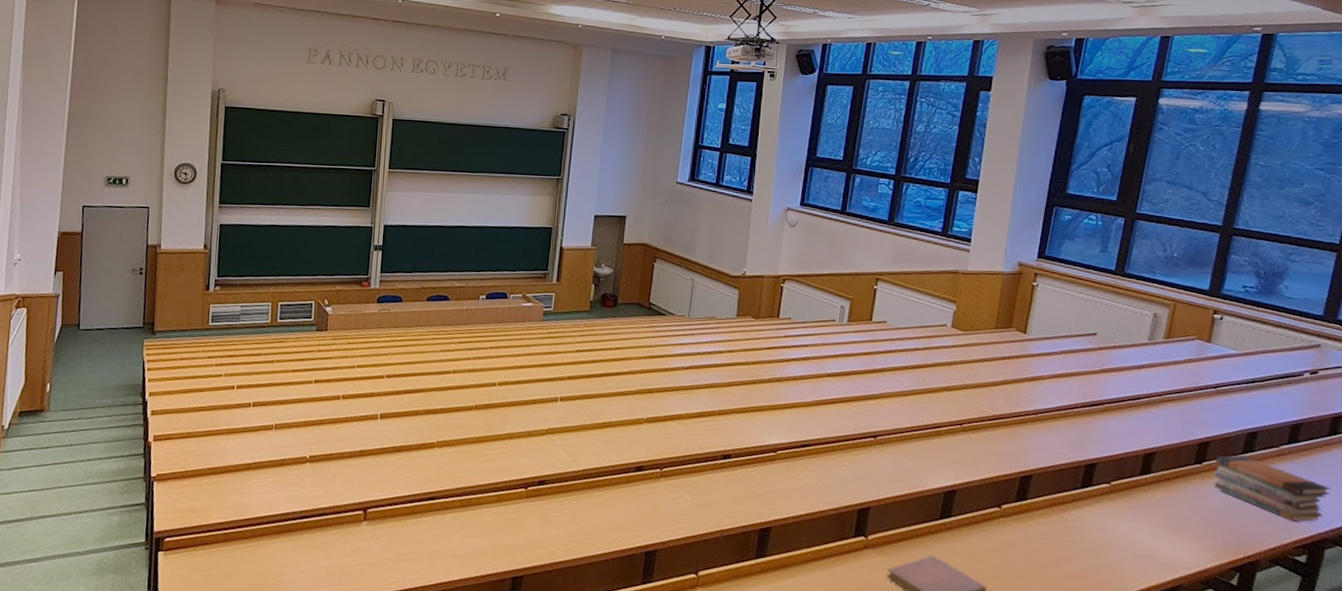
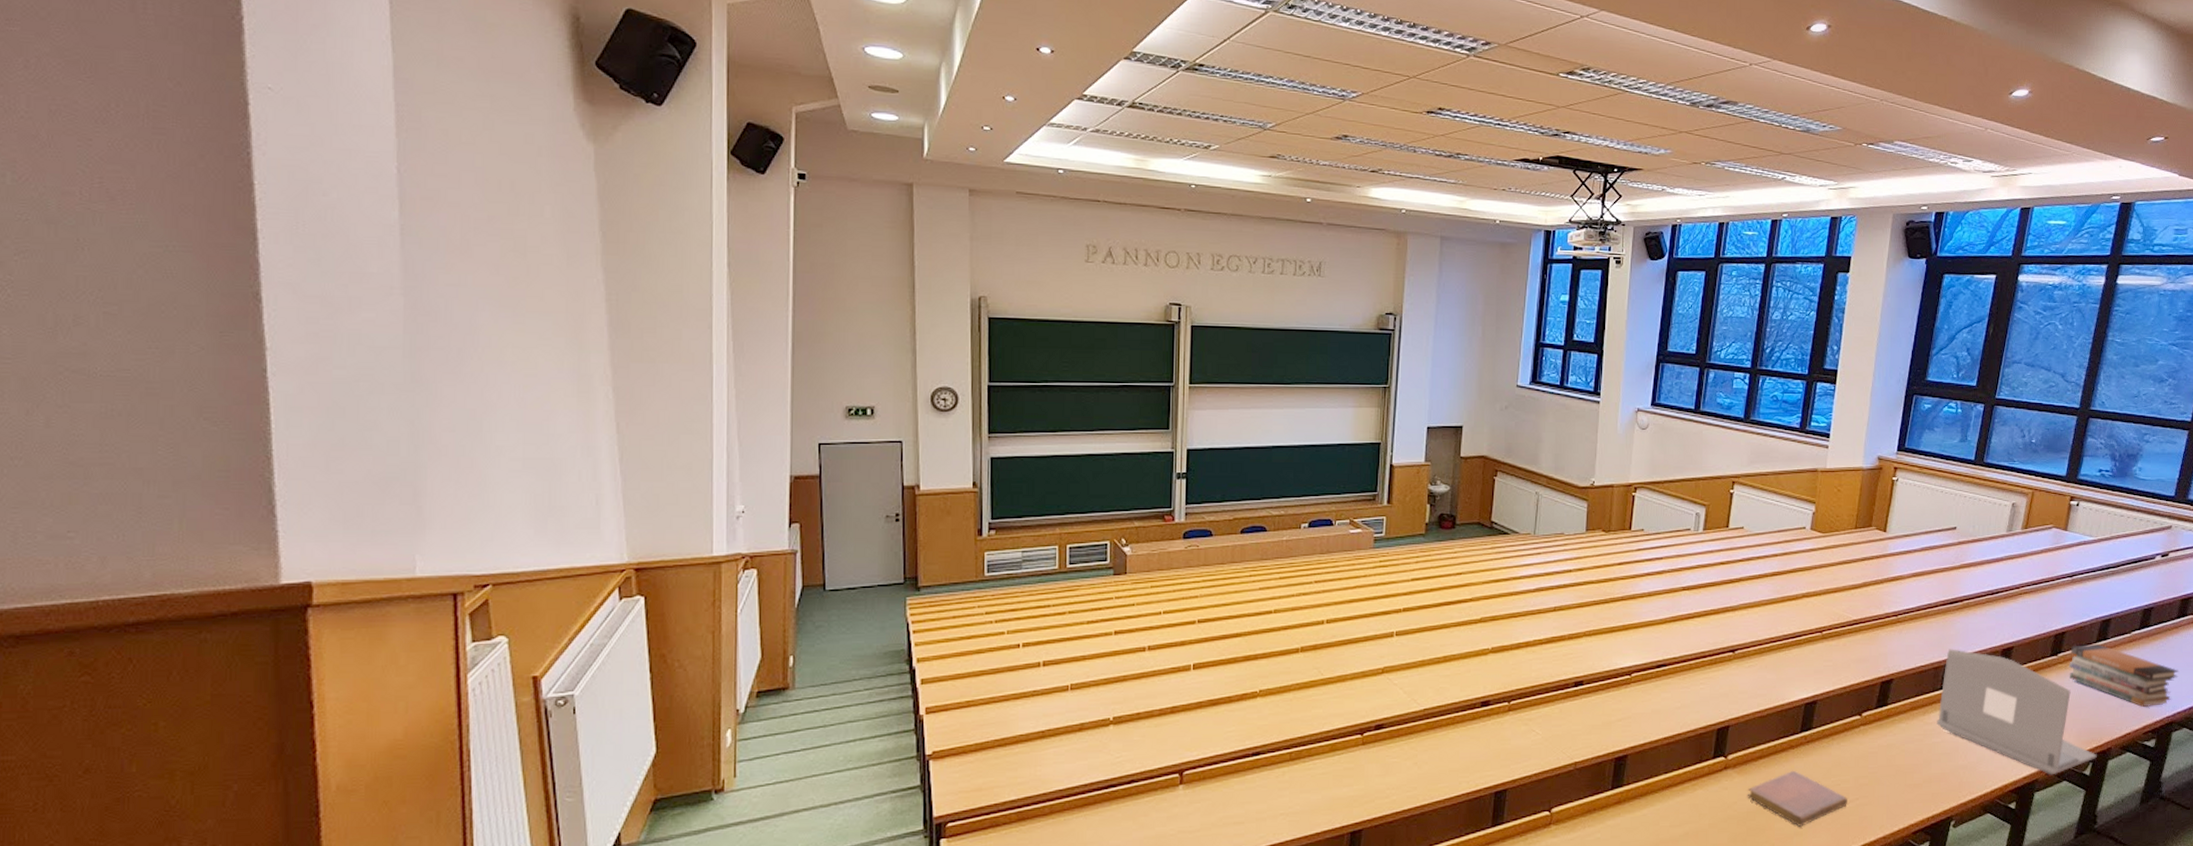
laptop: none [1077,450,1244,582] -> present [1937,649,2097,775]

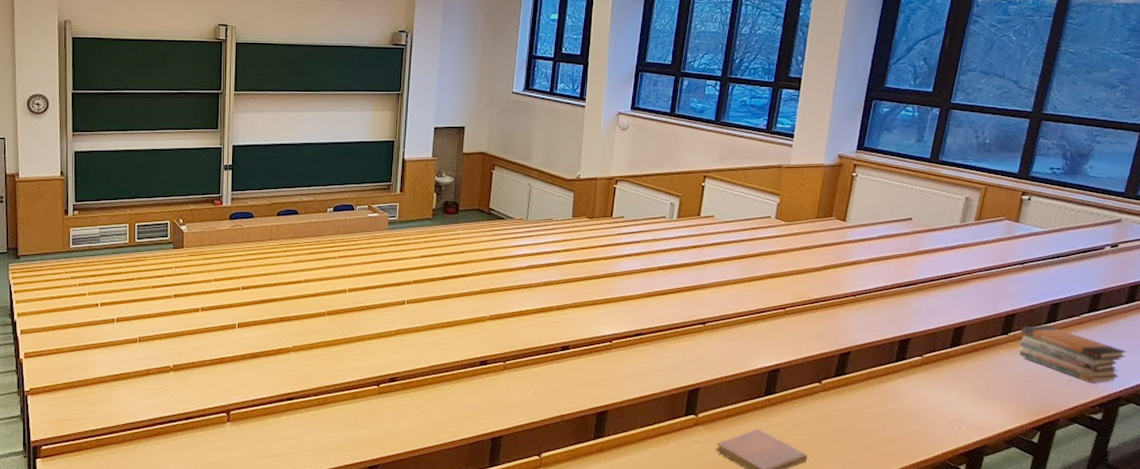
laptop: present [1937,649,2097,775] -> none [891,326,1045,442]

